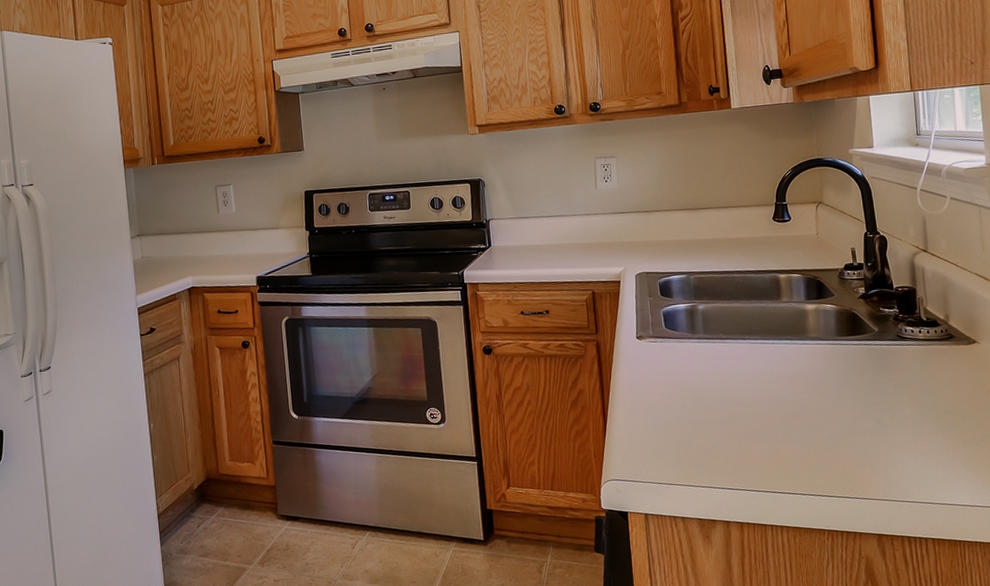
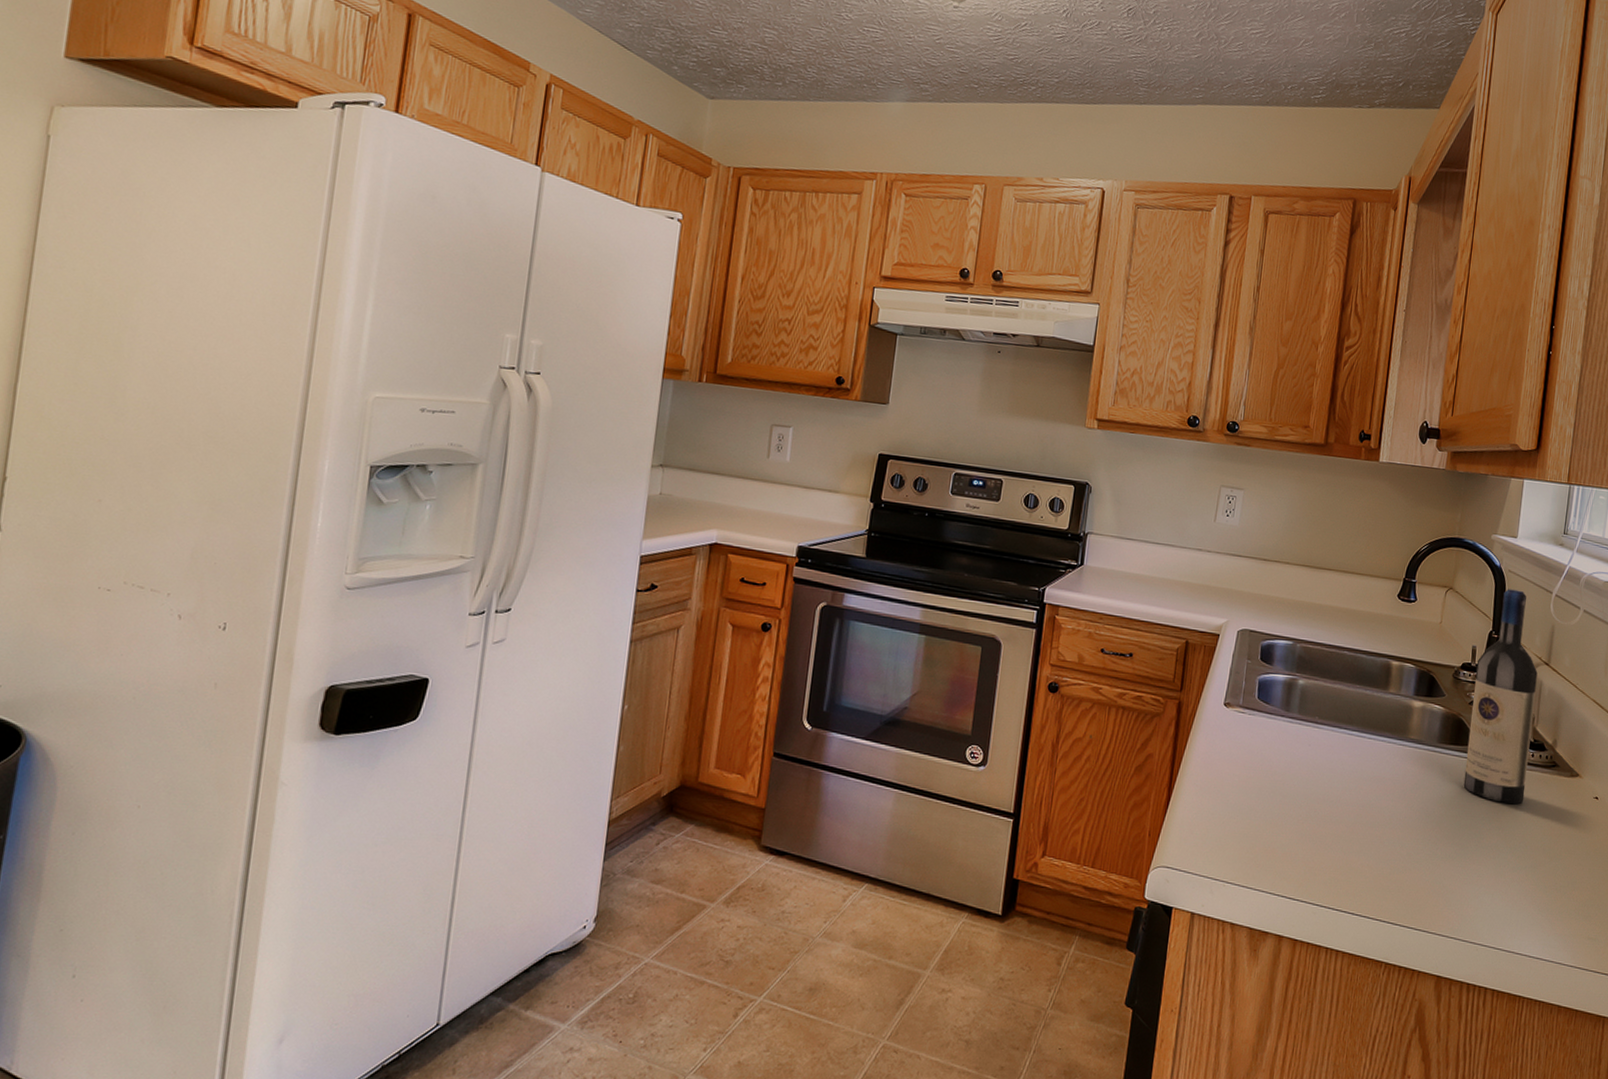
wine bottle: none [858,192,928,378] -> present [1463,589,1538,804]

